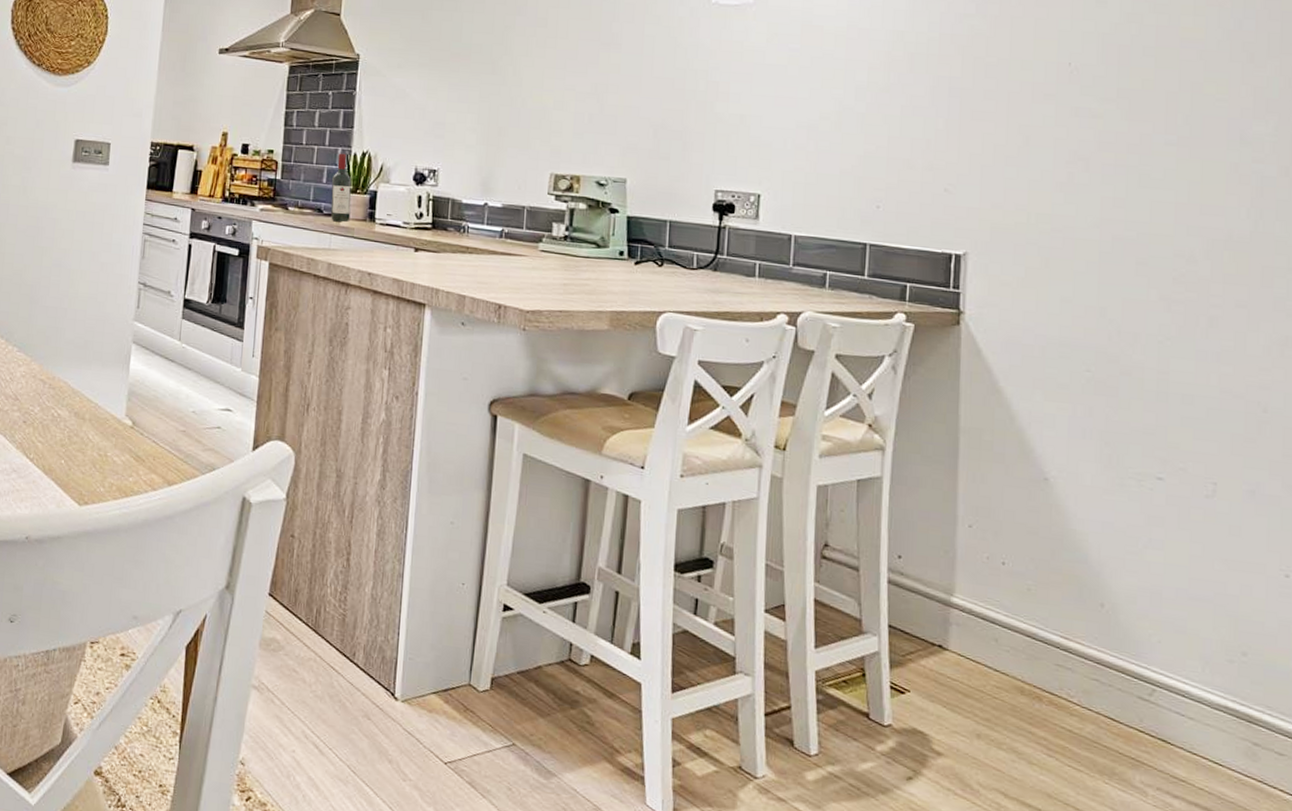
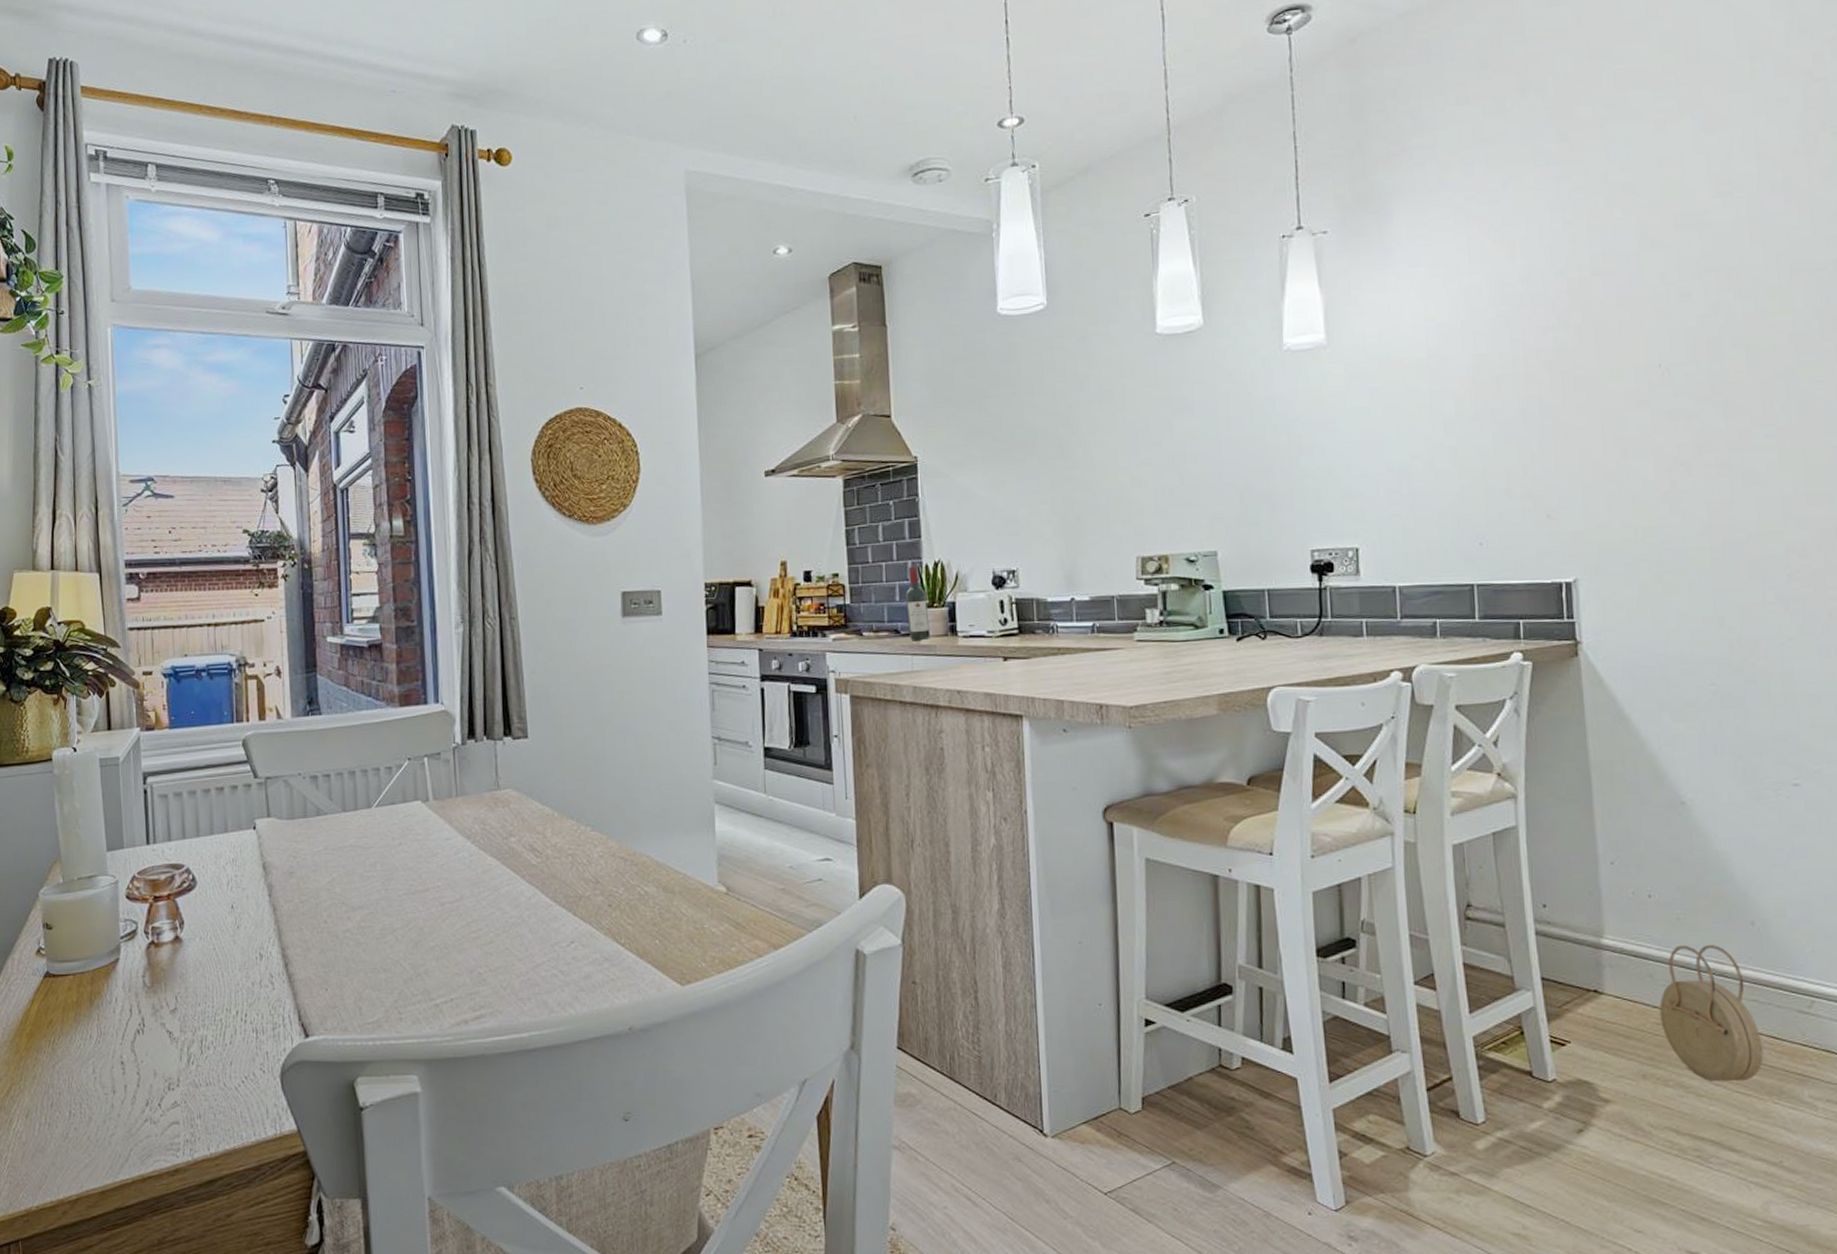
handbag: none [1001,615,1099,757] -> present [1659,945,1764,1082]

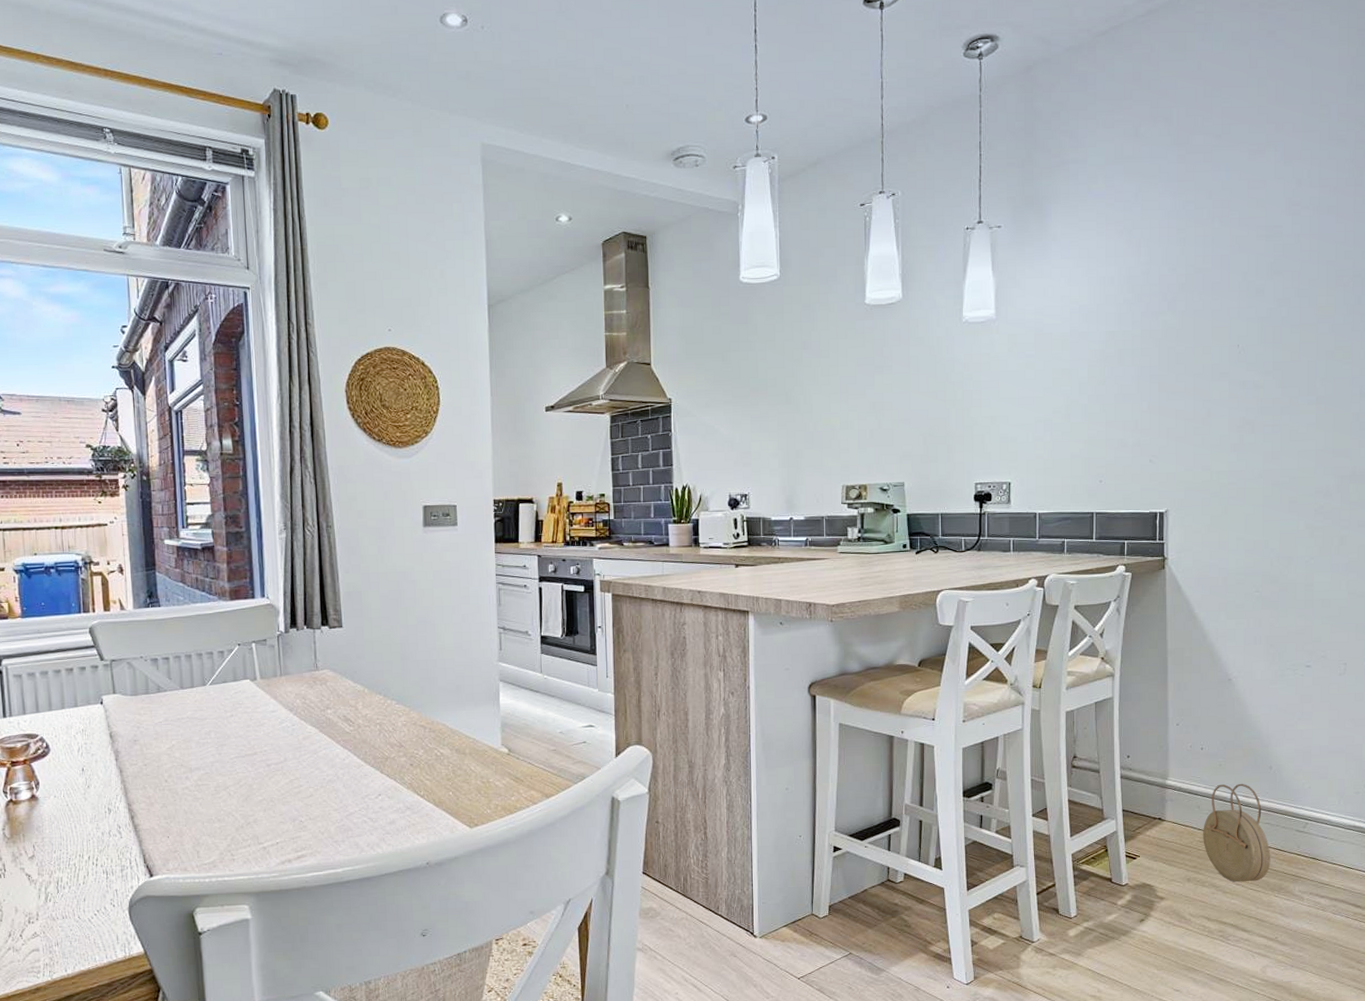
wine bottle: present [906,566,930,641] -> none [659,489,678,551]

